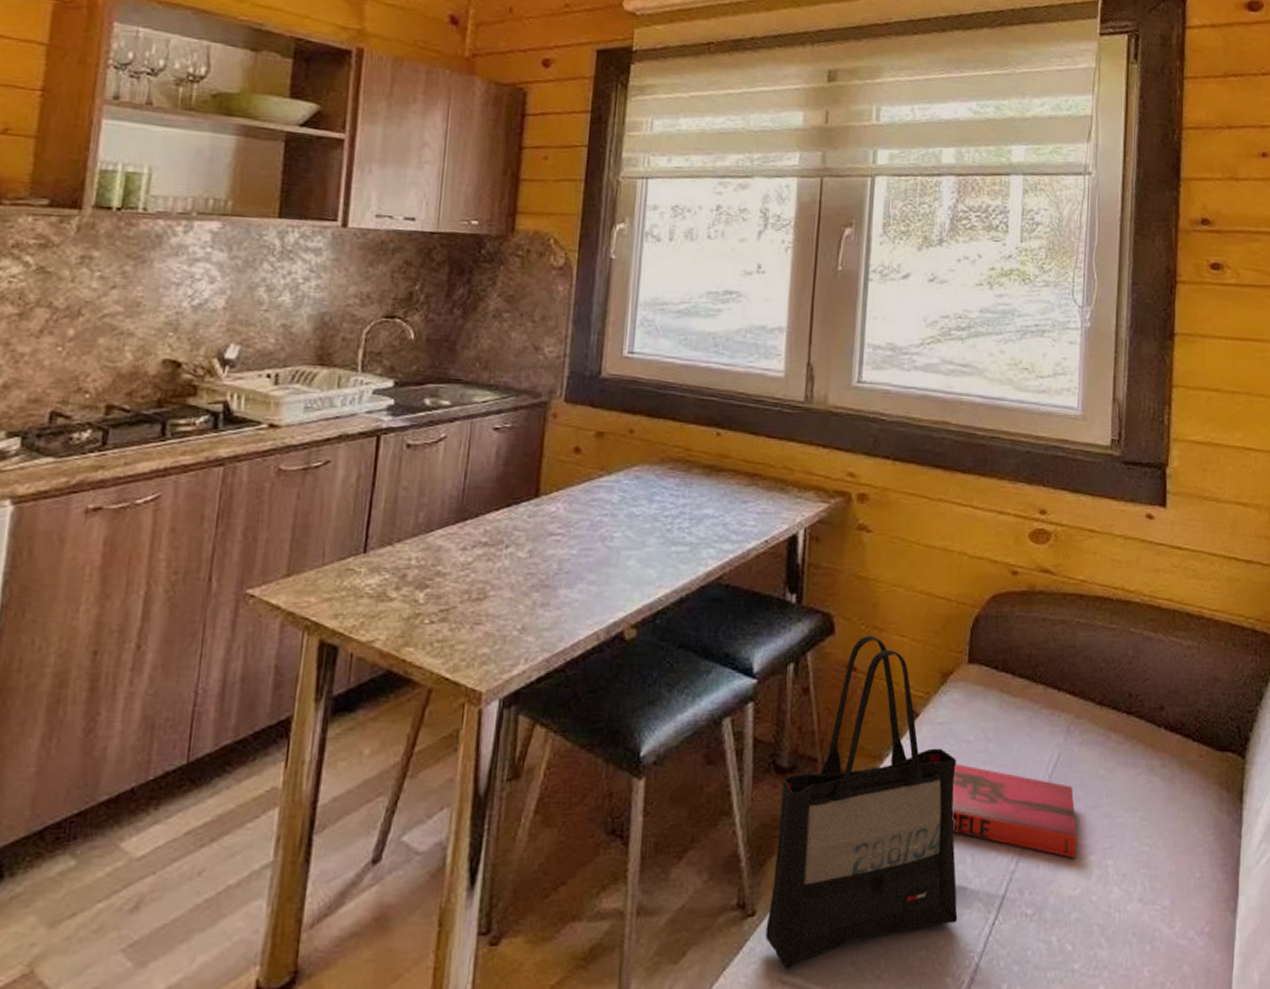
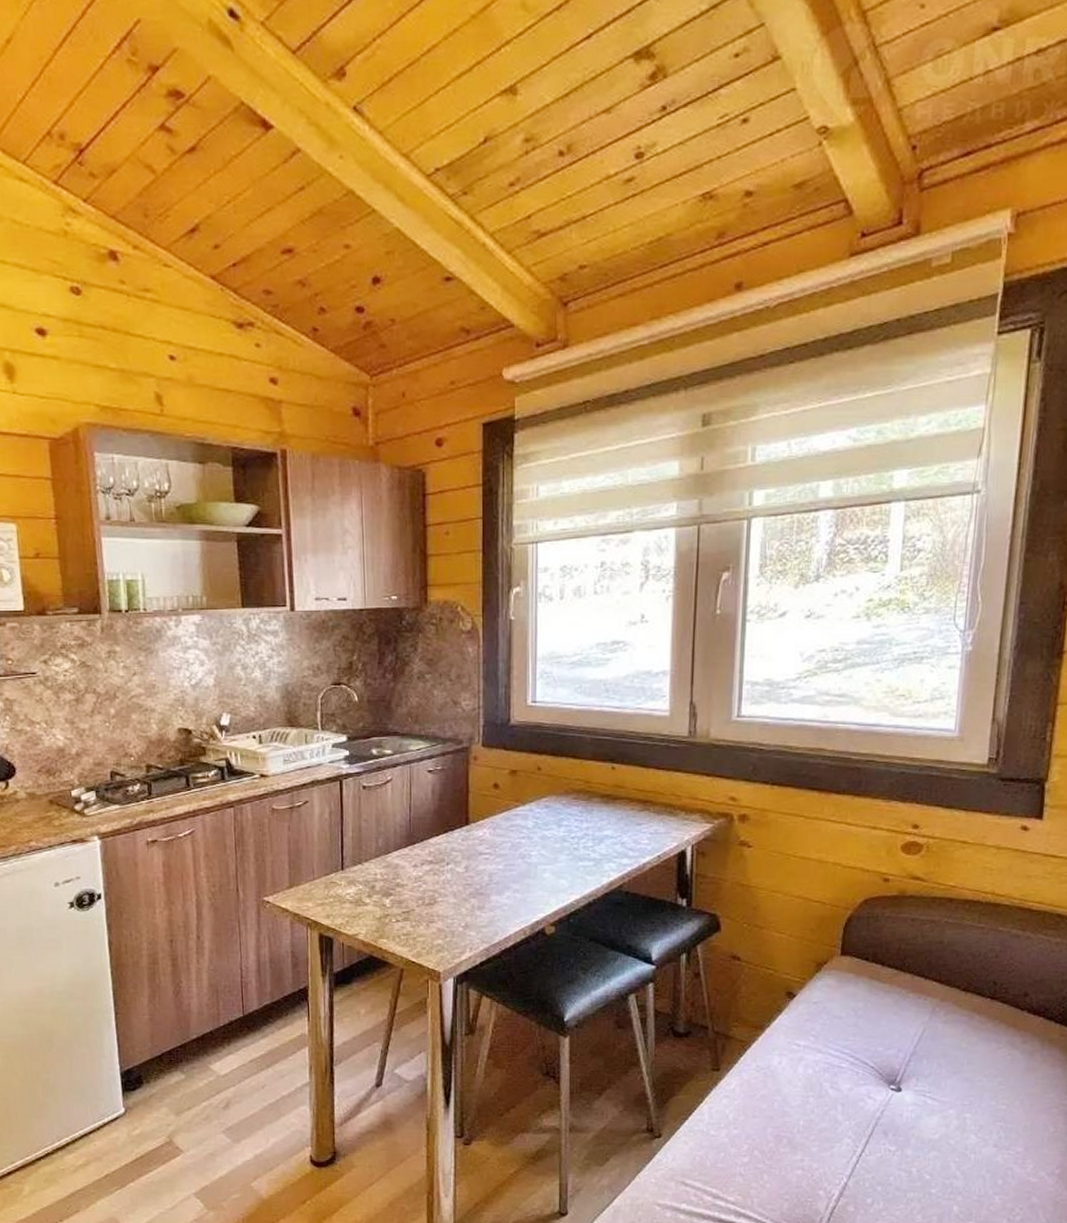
tote bag: present [765,635,958,972] -> none [670,932,830,1177]
hardback book: present [952,764,1078,858] -> none [825,1035,939,1111]

